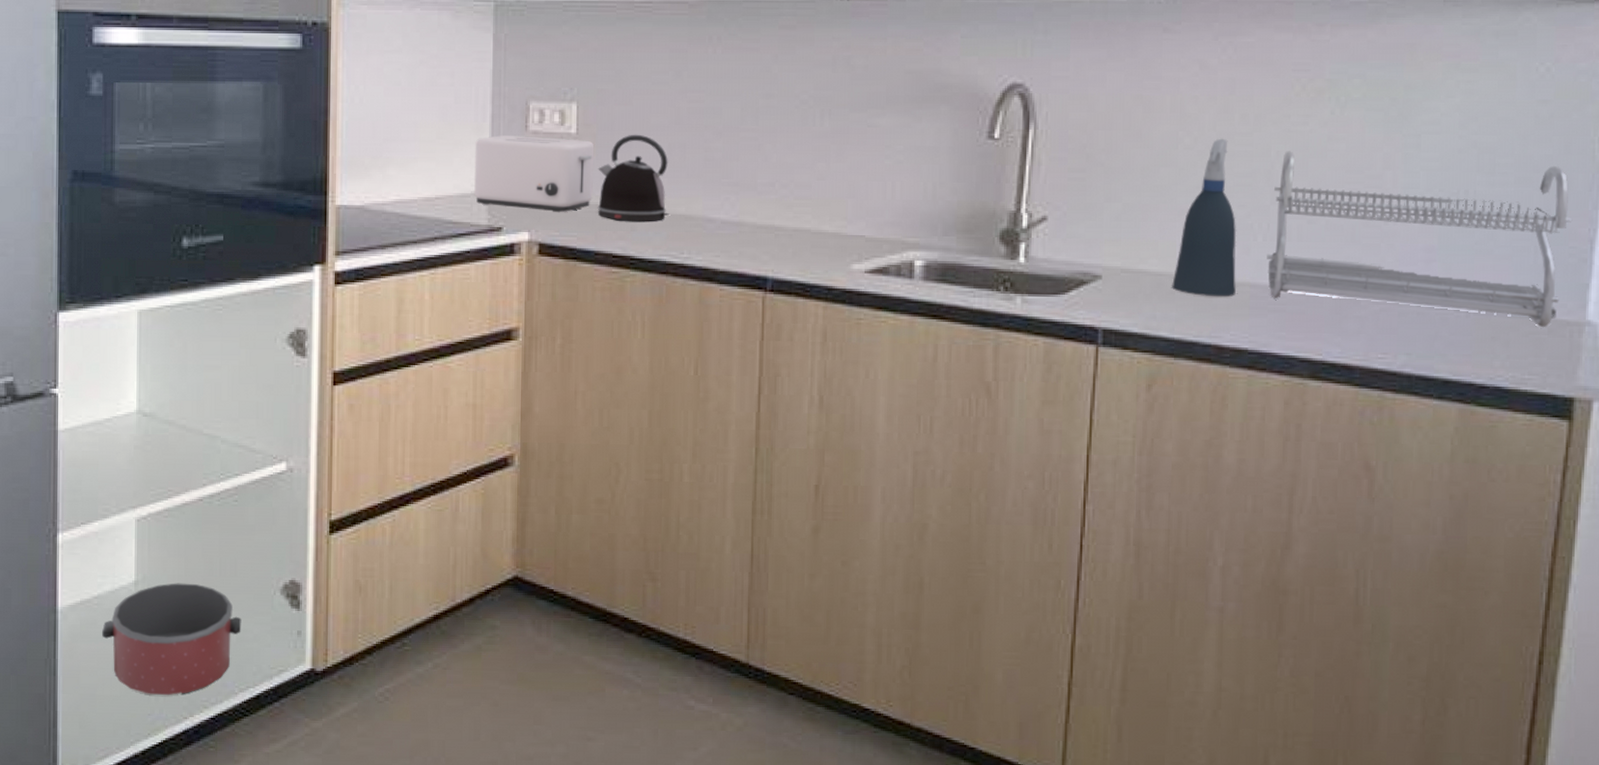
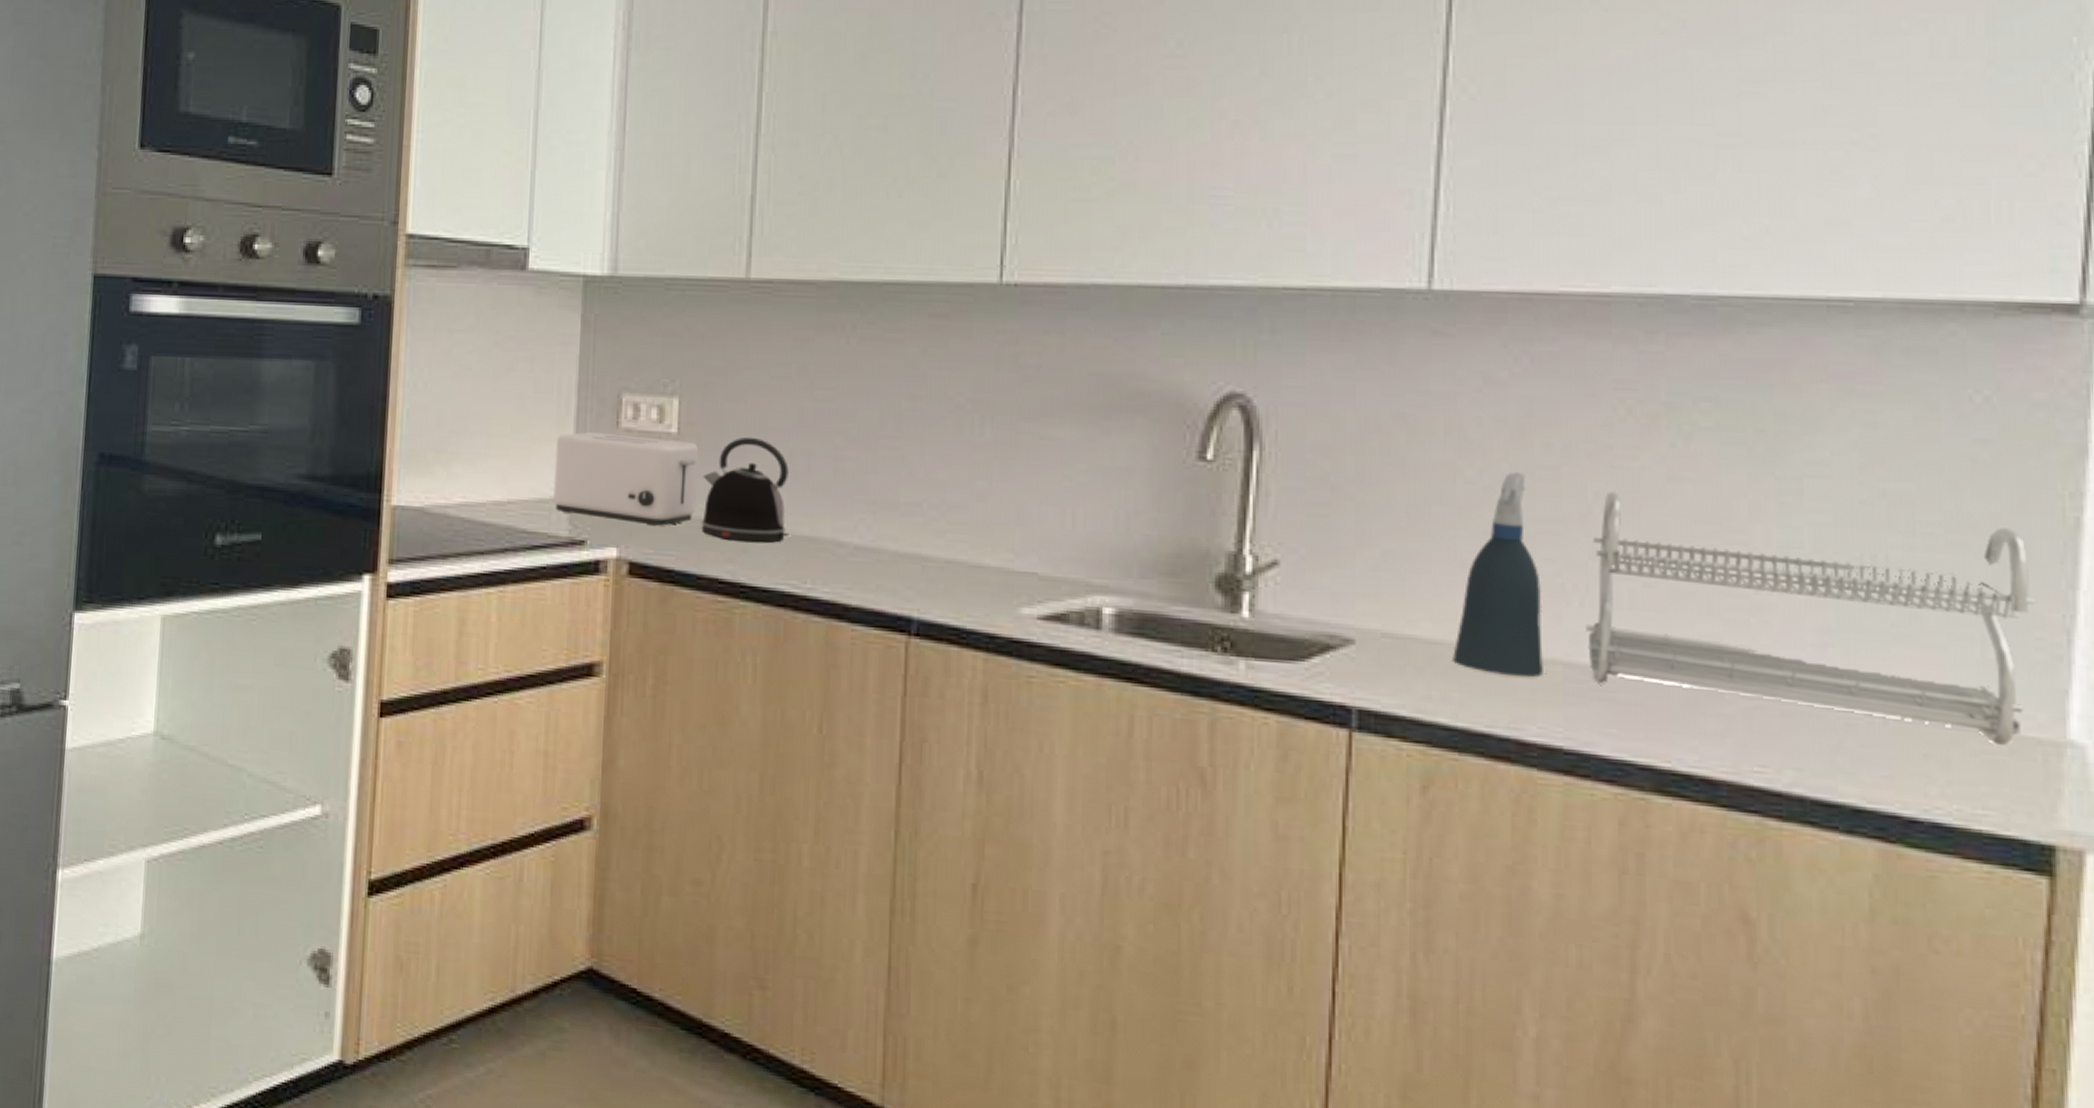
cooking pot: present [102,583,242,696] -> none [100,940,261,1077]

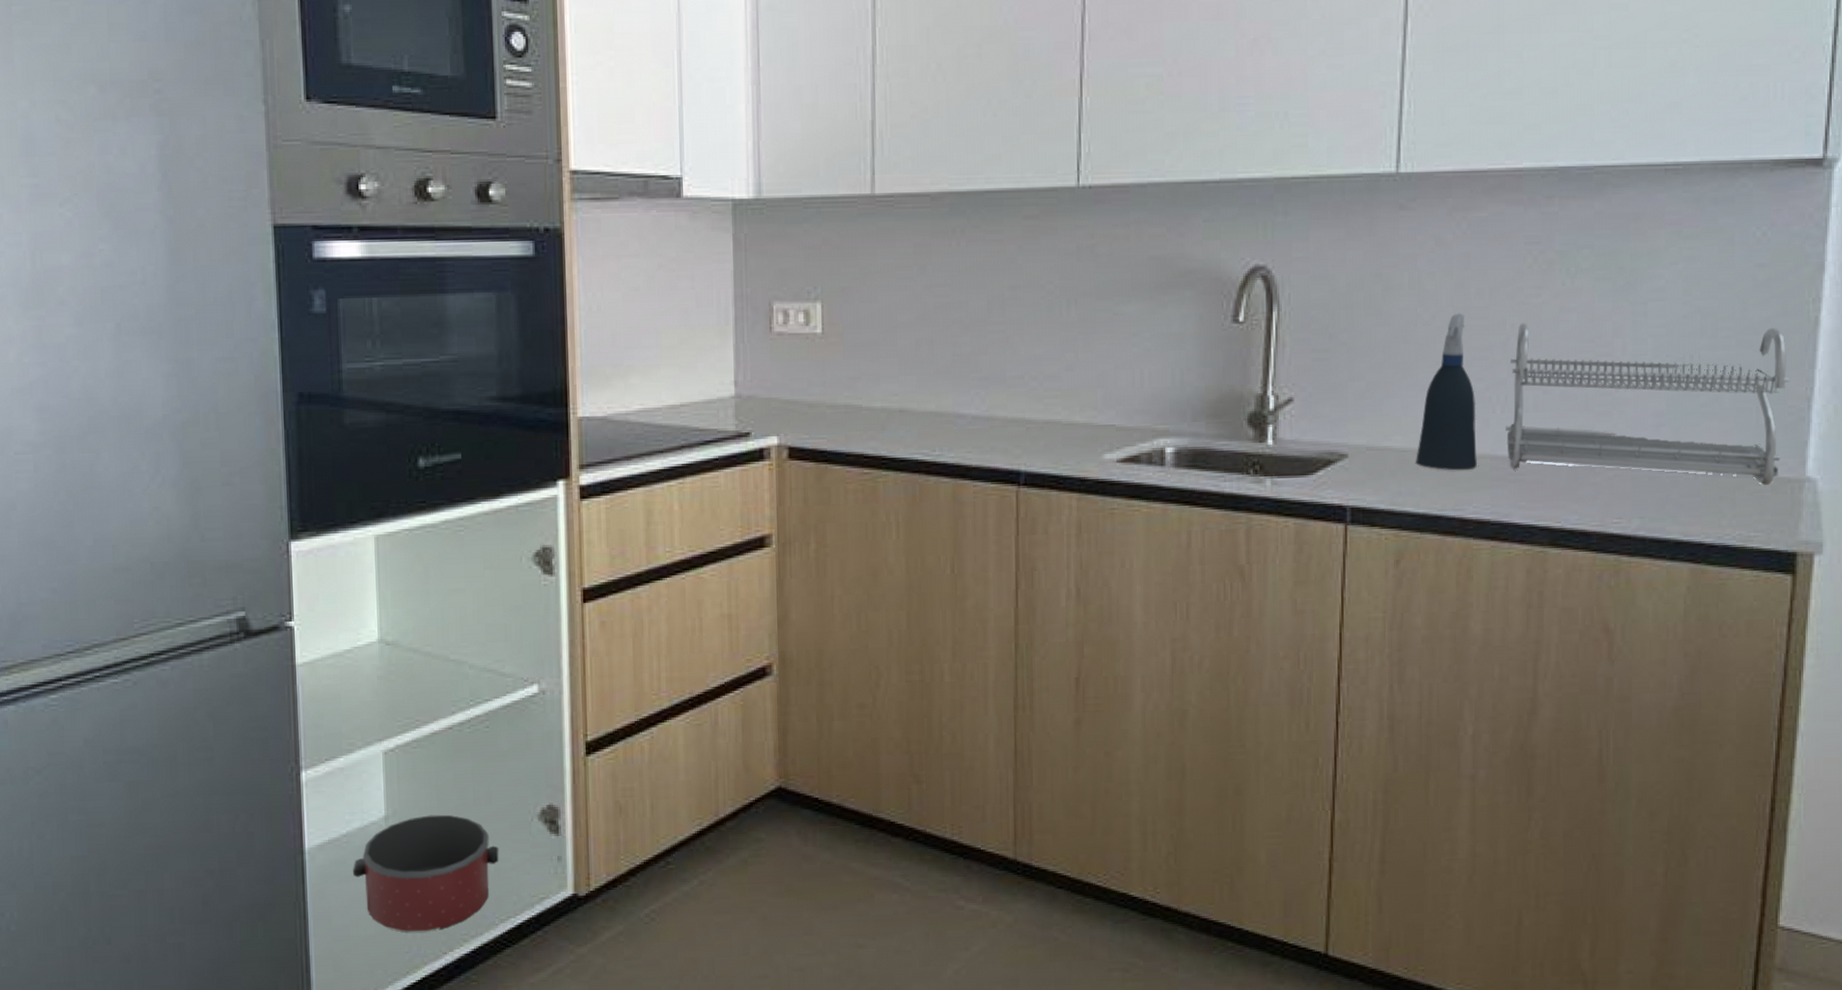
cooking pot: none [100,940,261,1077] -> present [353,814,499,932]
toaster: present [553,431,699,527] -> none [719,337,841,415]
kettle: present [701,436,789,543] -> none [845,331,919,421]

